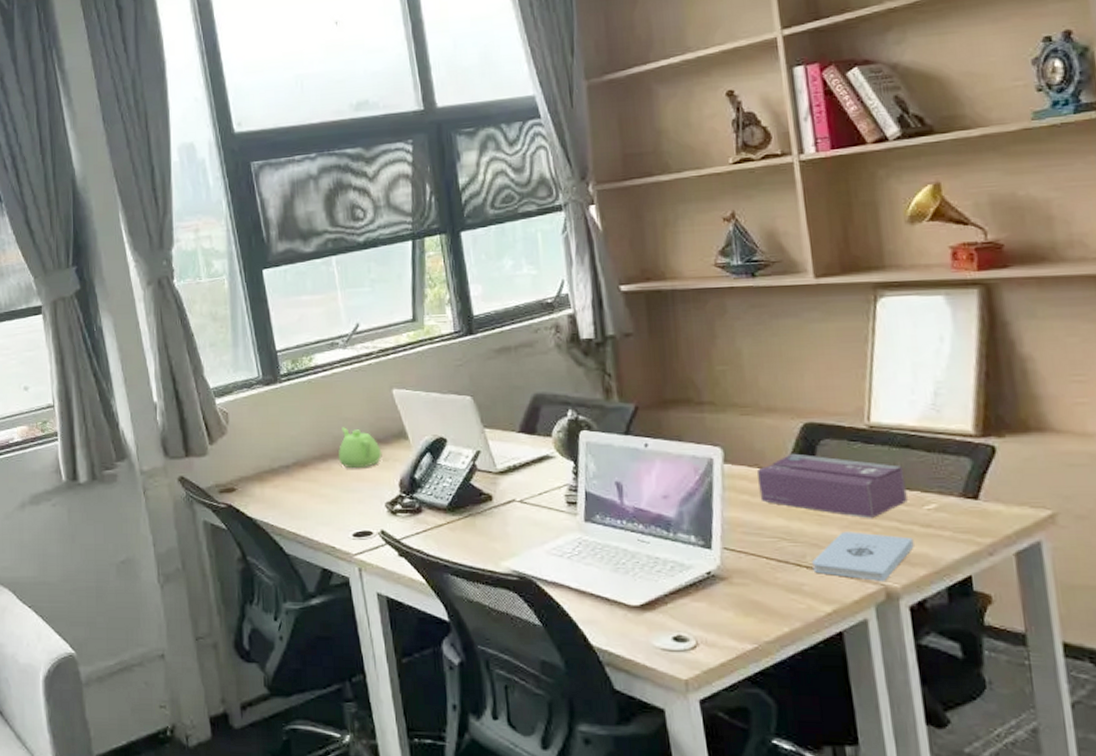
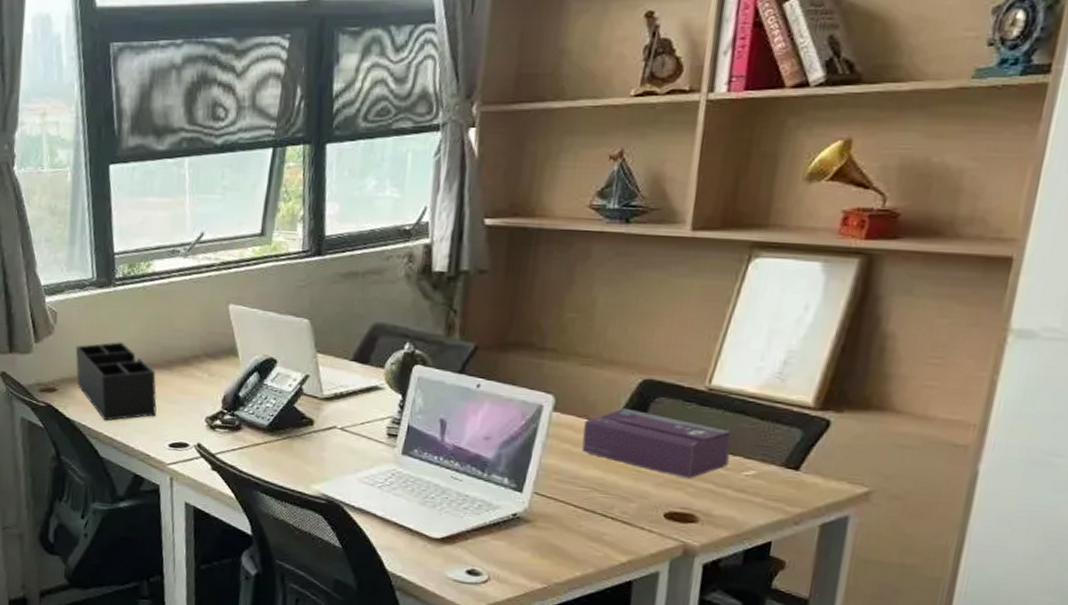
desk organizer: none [249,436,336,516] -> present [75,342,157,421]
teapot: present [338,427,382,469] -> none [164,338,209,382]
notepad: present [812,531,914,581] -> none [617,488,724,539]

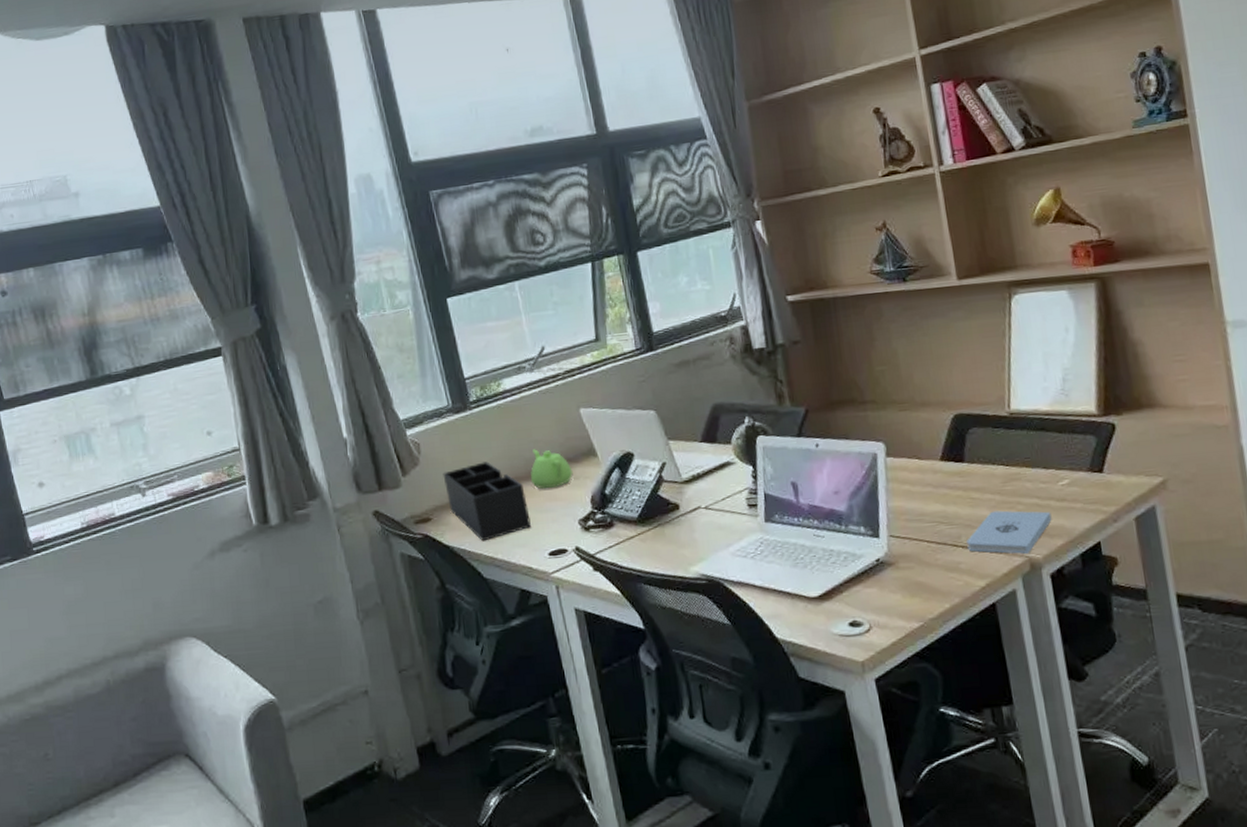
teapot: none [164,338,209,382] -> present [530,449,573,489]
tissue box: present [581,408,733,479] -> none [915,443,1045,498]
notepad: none [617,488,724,539] -> present [967,510,1052,554]

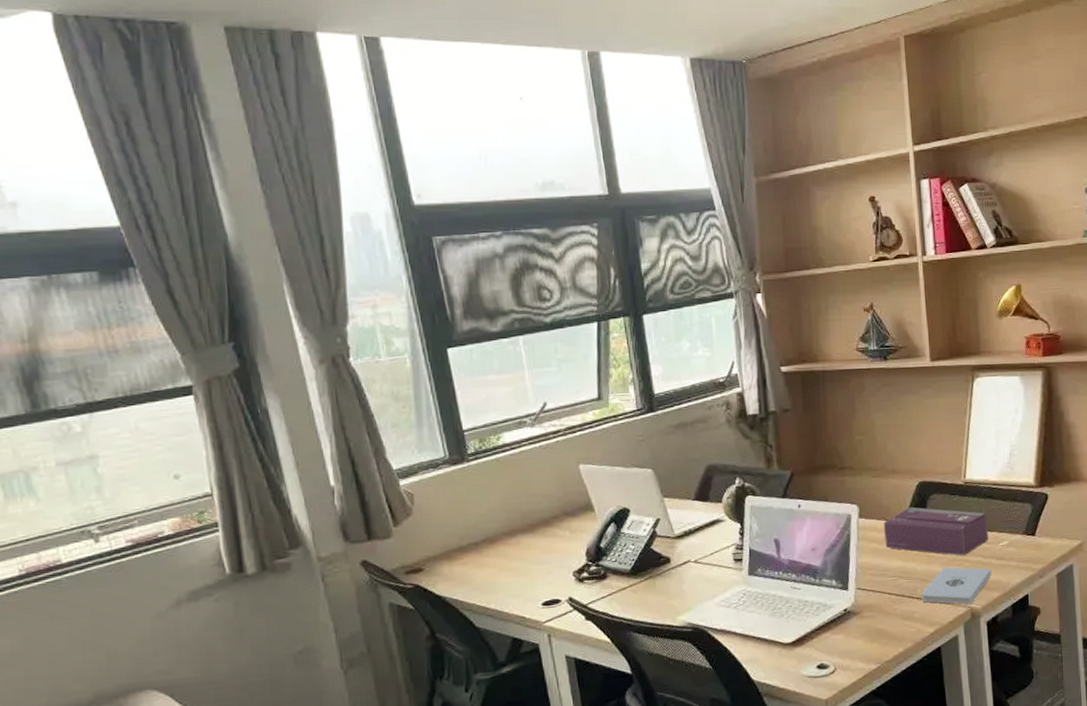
desk organizer: present [443,461,531,542] -> none [437,514,526,592]
teapot: present [530,449,573,489] -> none [526,502,570,542]
tissue box: none [915,443,1045,498] -> present [883,507,989,557]

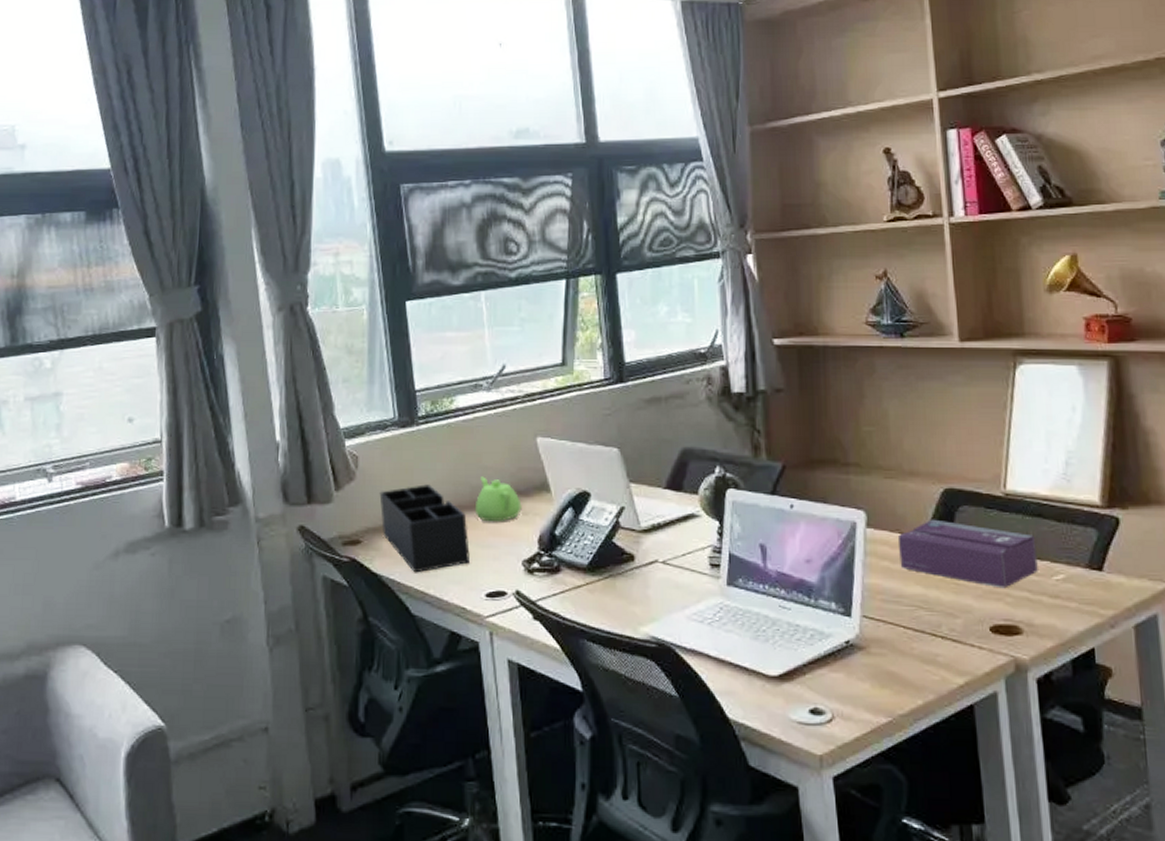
desk organizer: none [437,514,526,592] -> present [379,484,470,573]
teapot: none [526,502,570,542] -> present [474,476,522,523]
notepad: present [921,567,992,605] -> none [947,601,1043,653]

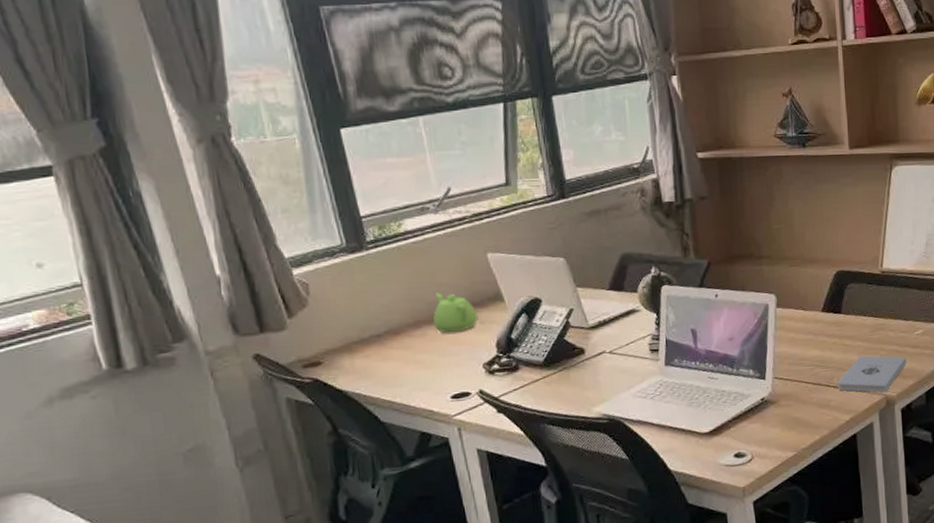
desk organizer: present [379,484,470,573] -> none [335,304,433,386]
tissue box: present [897,519,1038,589] -> none [800,296,904,345]
notepad: none [947,601,1043,653] -> present [838,355,907,393]

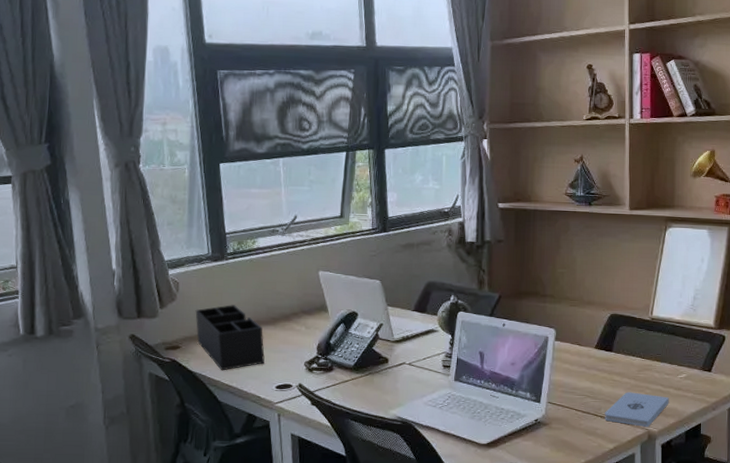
desk organizer: none [335,304,433,386] -> present [195,305,265,371]
teapot: present [432,293,479,333] -> none [269,299,306,334]

